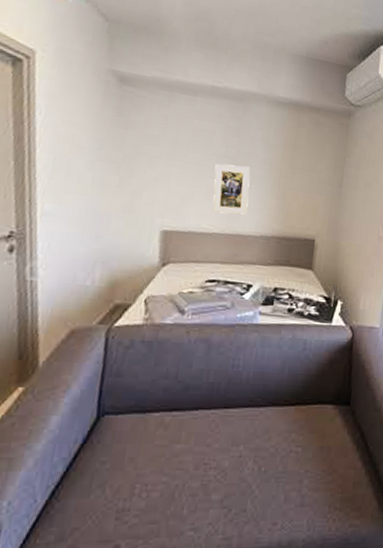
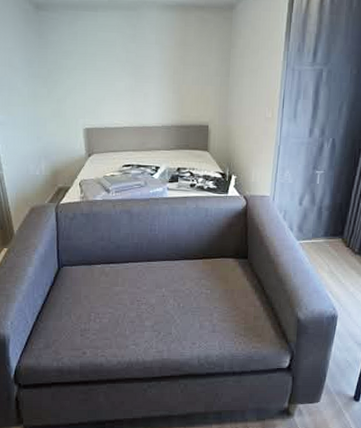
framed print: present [212,164,251,215] -> none [119,67,150,110]

